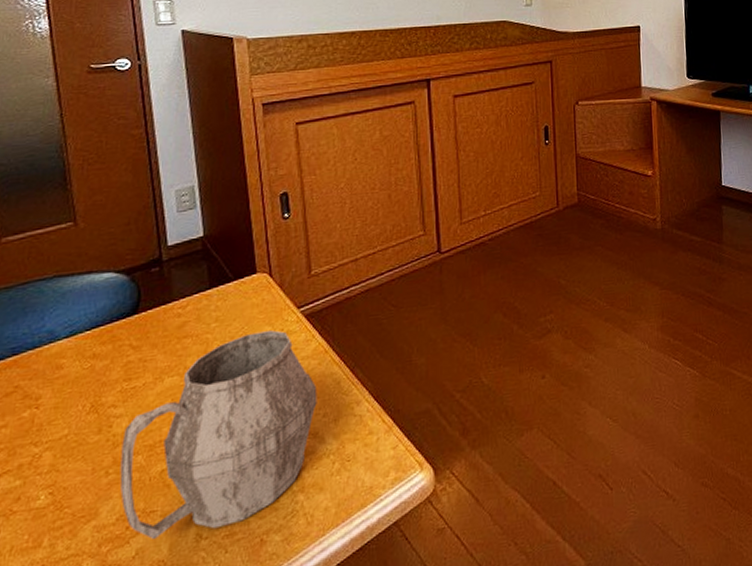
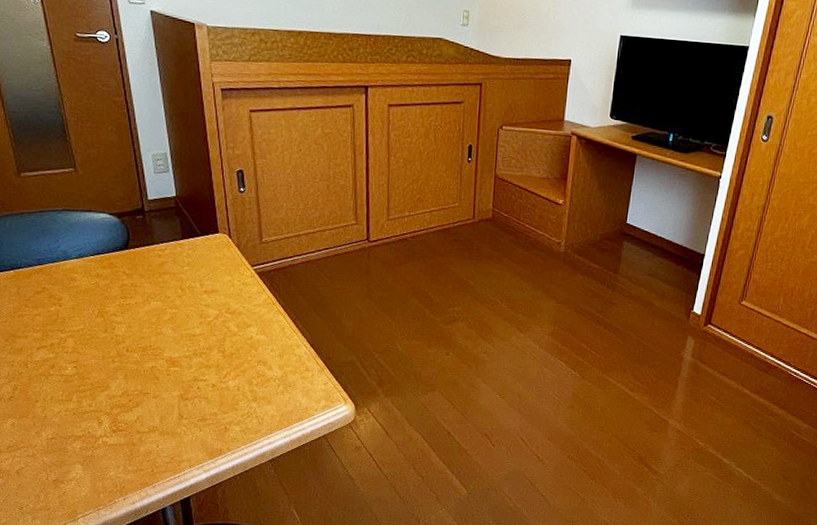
mug: present [120,330,317,540] -> none [122,279,267,414]

